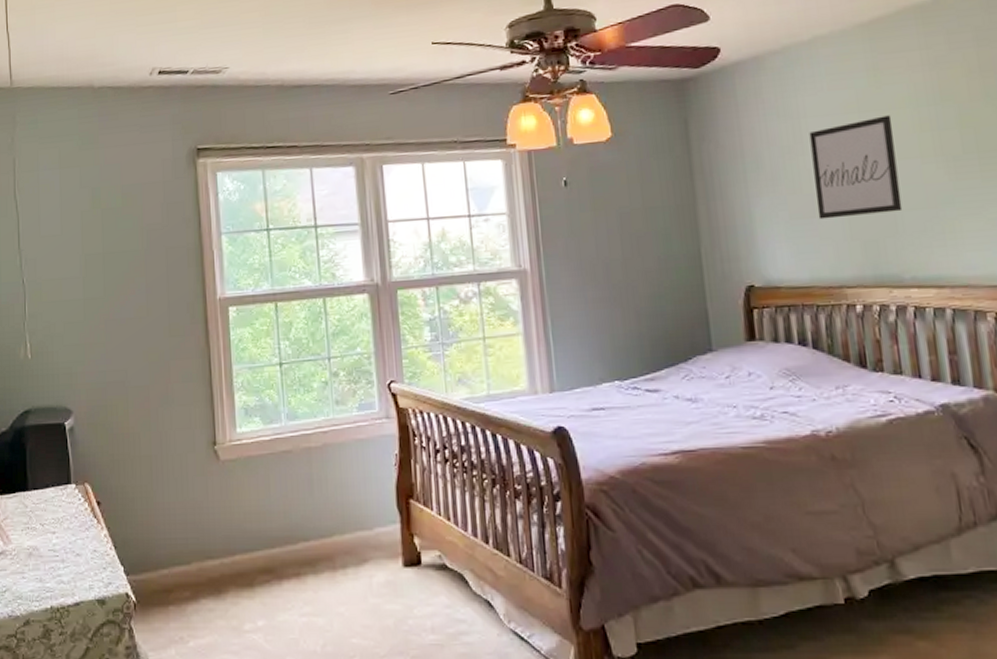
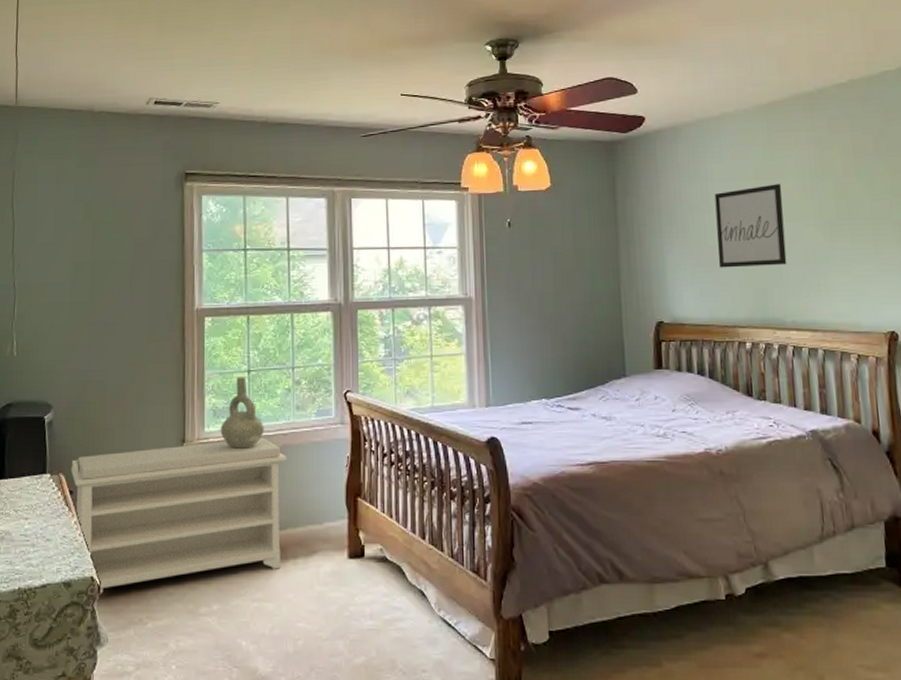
bench: none [96,436,330,613] -> present [71,437,288,595]
decorative vase: none [253,370,302,450] -> present [220,377,264,449]

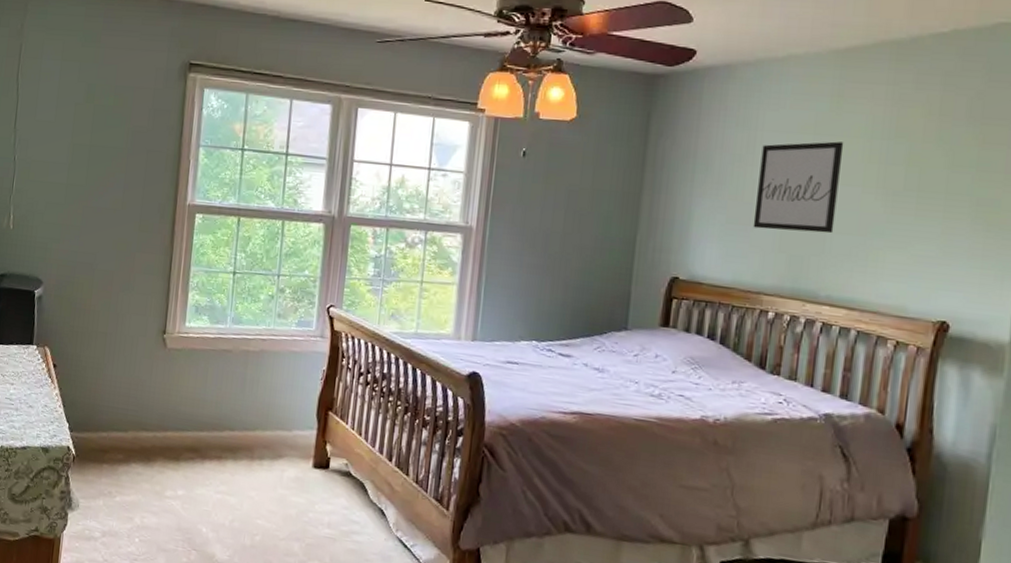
bench: present [71,437,288,595] -> none [56,333,264,467]
decorative vase: present [220,377,264,449] -> none [200,277,244,348]

